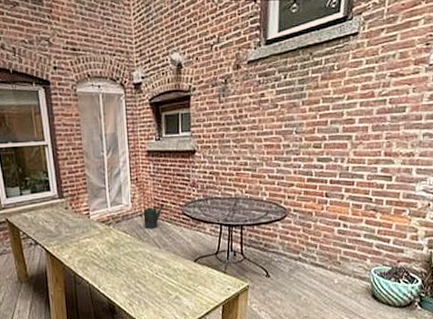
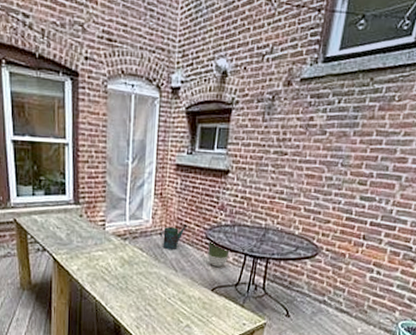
planter: none [186,215,206,239] -> present [207,240,230,267]

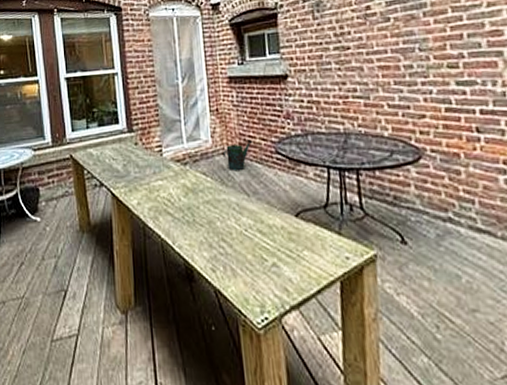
planter: present [207,240,230,267] -> none [280,154,308,186]

